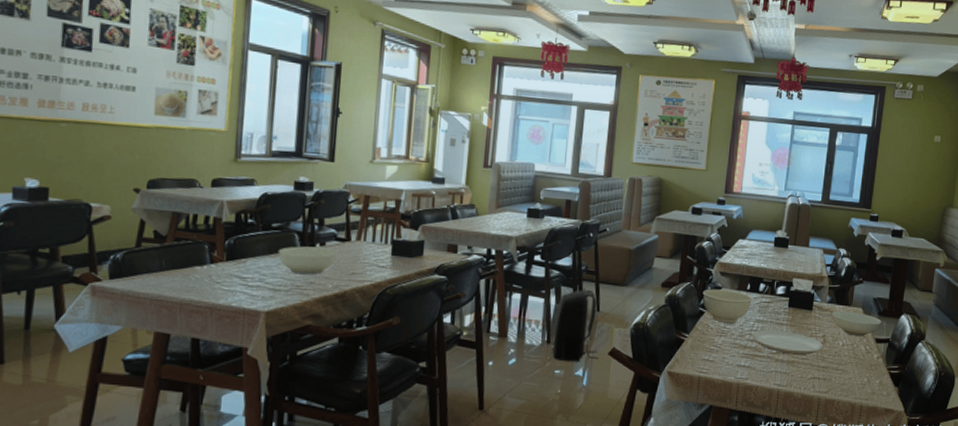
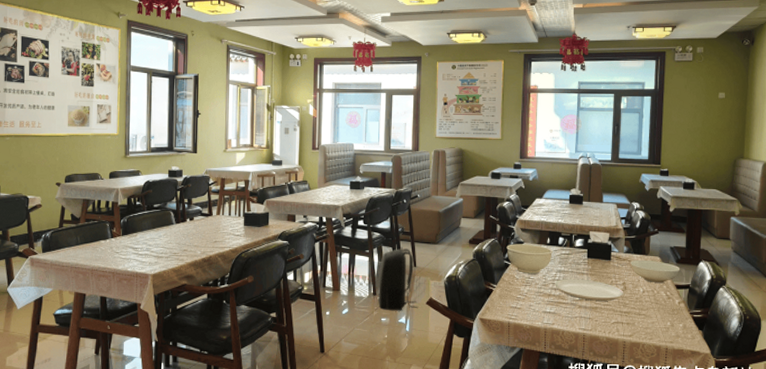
bowl: present [278,246,338,275] -> none [159,221,204,244]

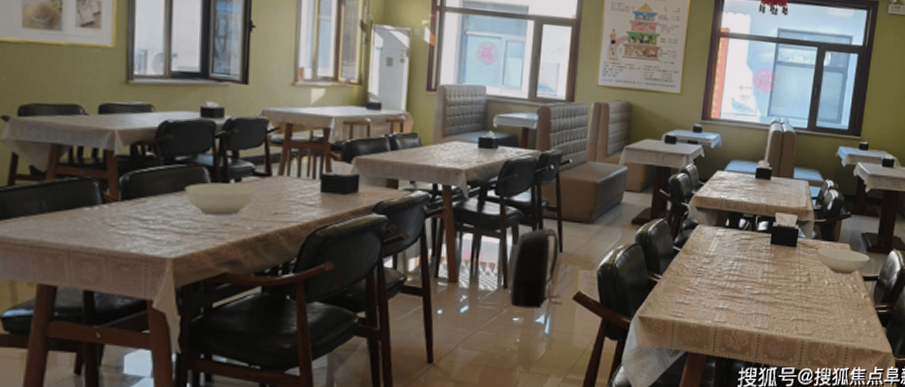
bowl: none [159,221,204,244] -> present [184,182,257,215]
soup bowl: present [506,244,553,274] -> none [677,225,731,262]
plate: present [555,279,624,301] -> none [731,268,808,295]

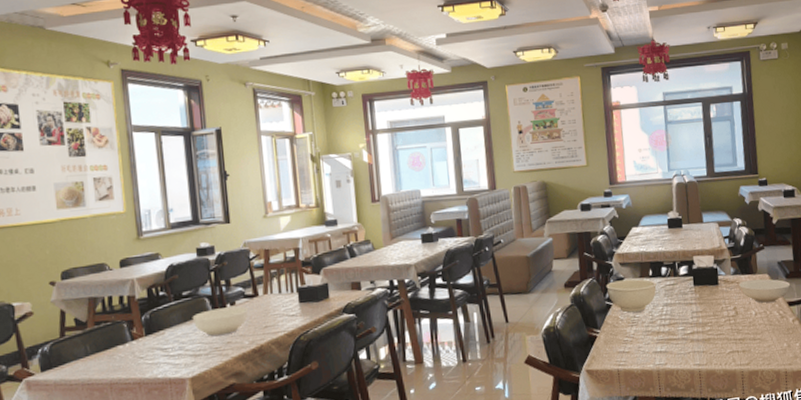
backpack: present [509,226,562,308] -> none [466,301,516,377]
soup bowl: none [677,225,731,262] -> present [606,278,657,313]

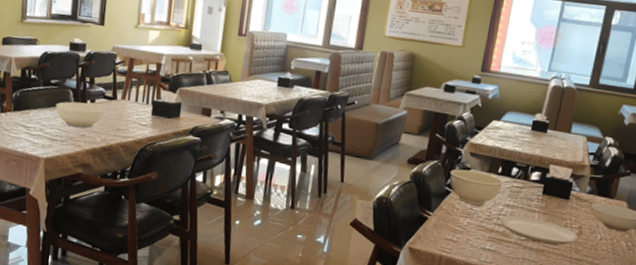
plate: none [662,309,736,333] -> present [499,214,579,245]

